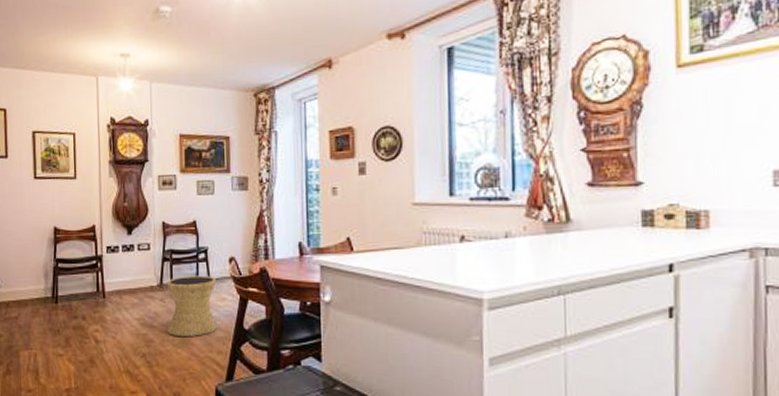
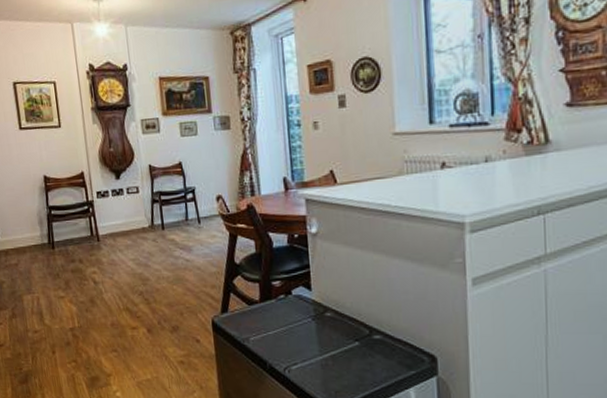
side table: present [166,275,218,338] -> none [157,214,211,275]

